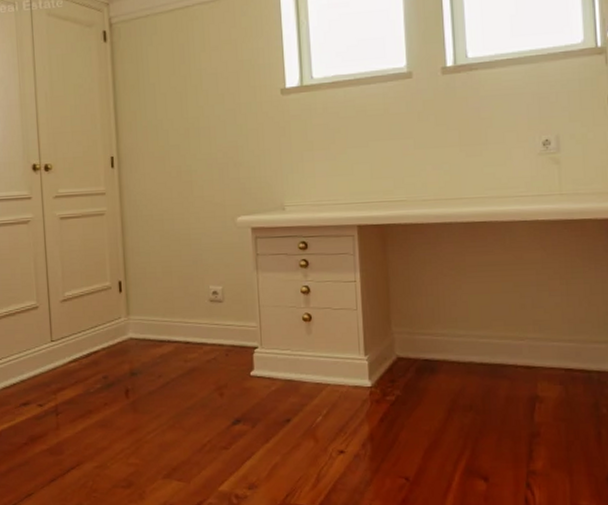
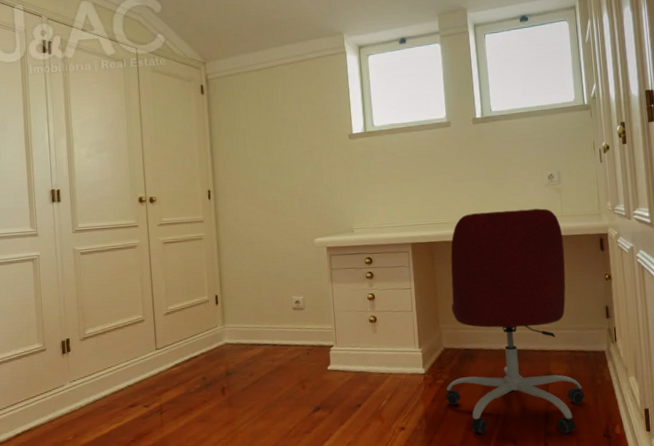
office chair: none [397,184,584,474] -> present [445,208,585,434]

